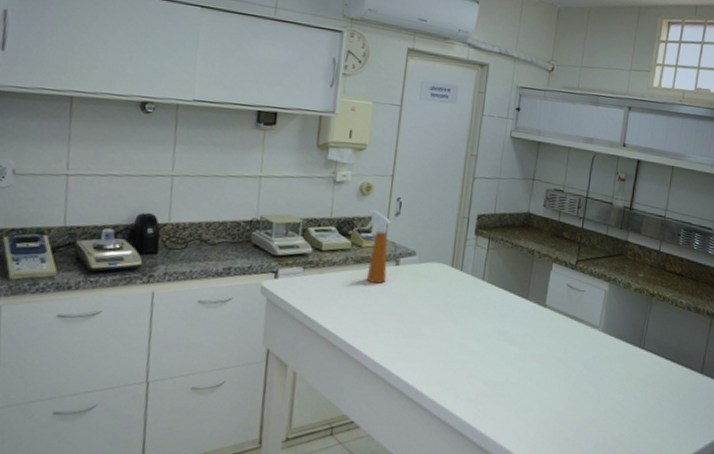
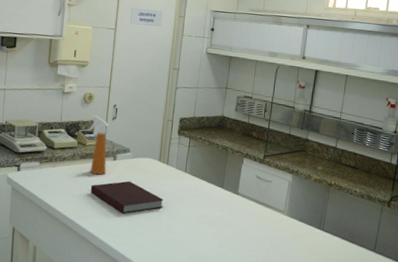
notebook: none [366,290,456,331] -> present [90,181,164,214]

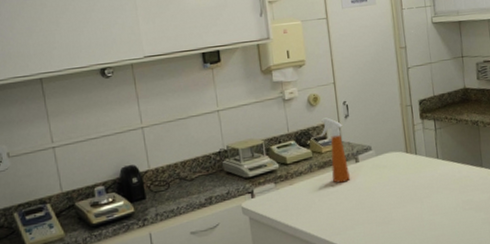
notebook: present [90,181,164,214] -> none [336,181,421,220]

